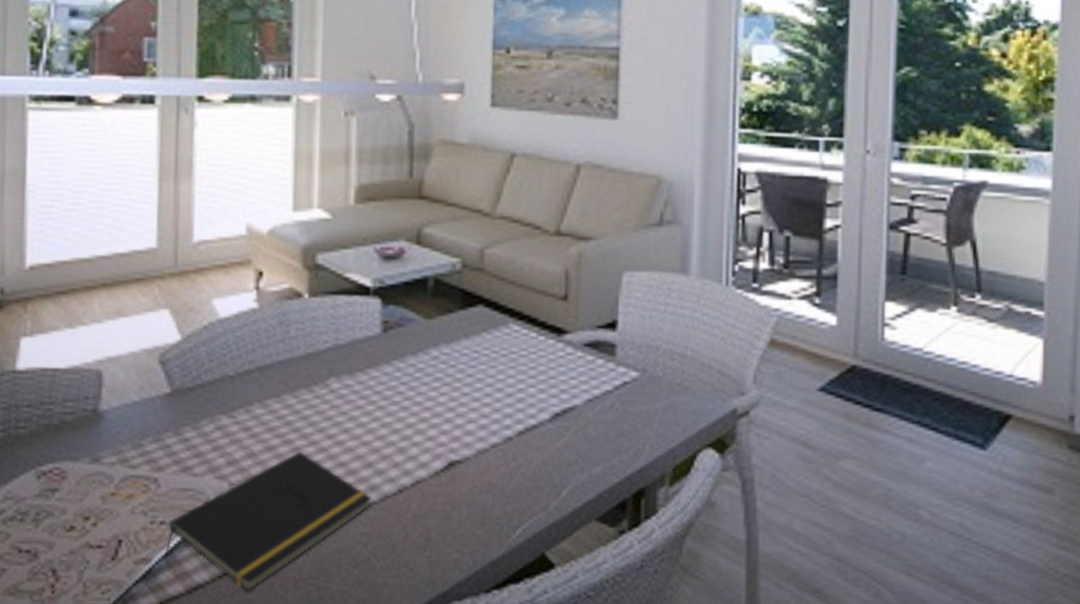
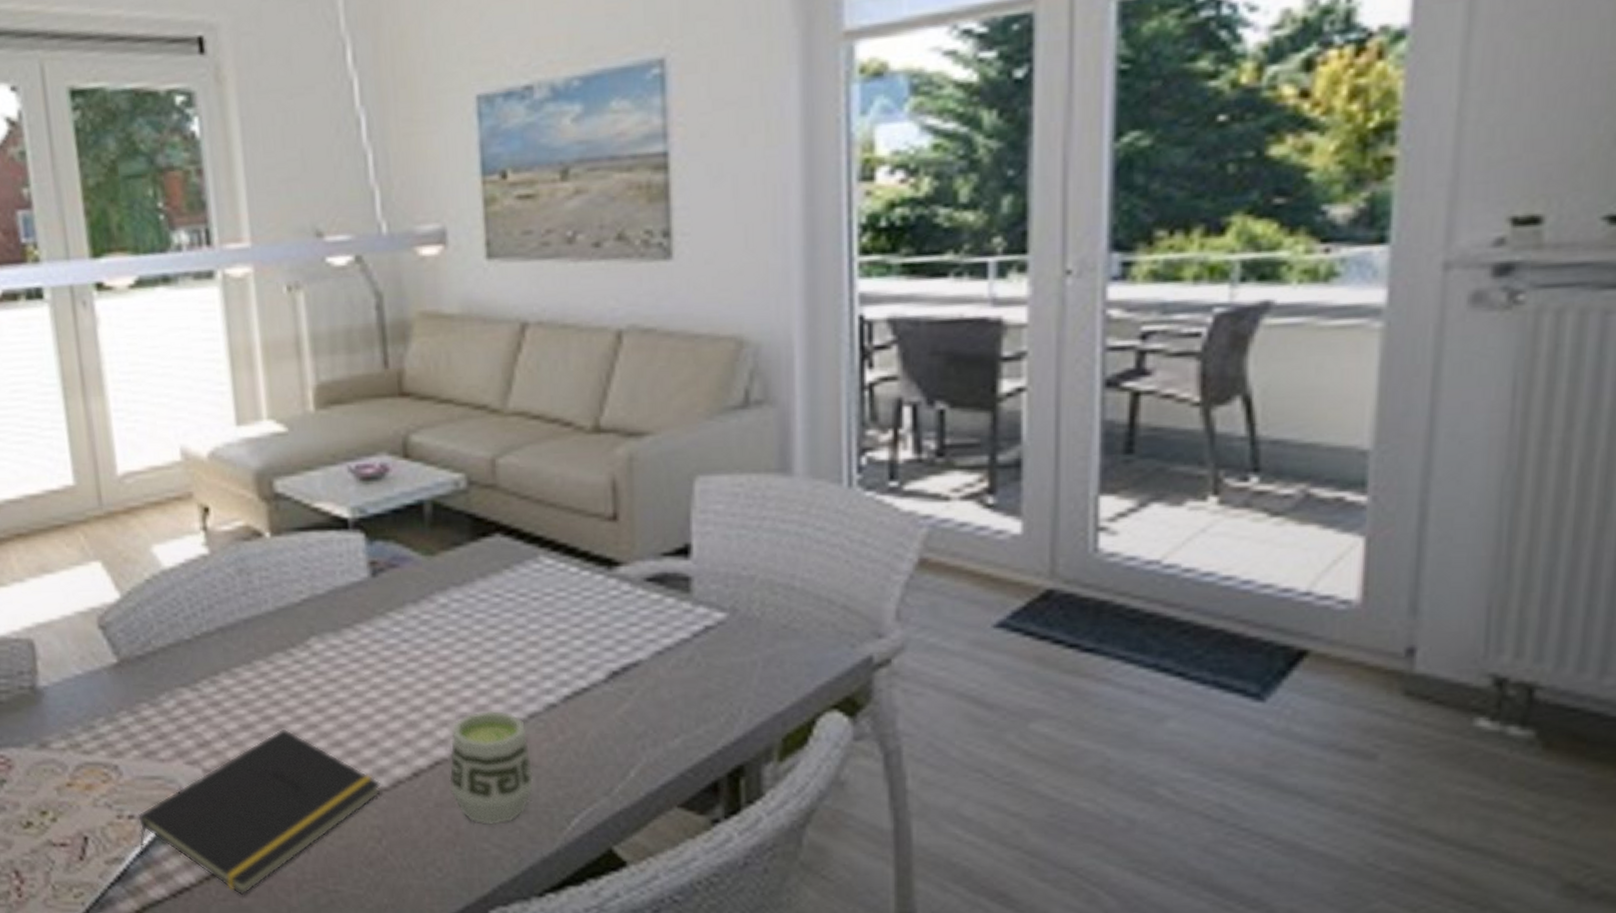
cup: none [426,440,491,533] -> present [449,710,534,825]

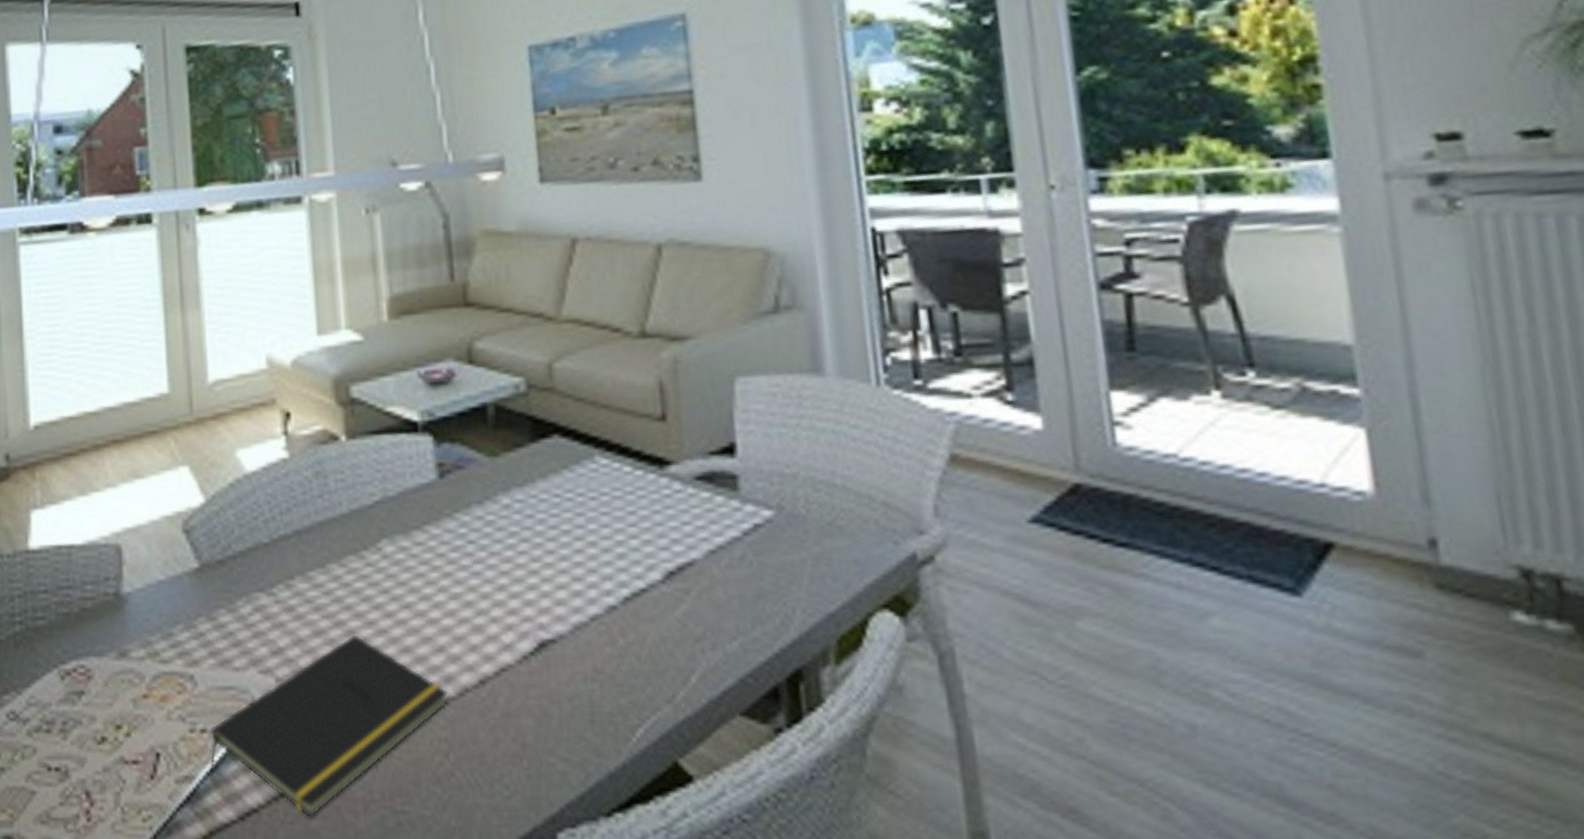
cup: present [449,710,534,825] -> none [515,613,598,736]

